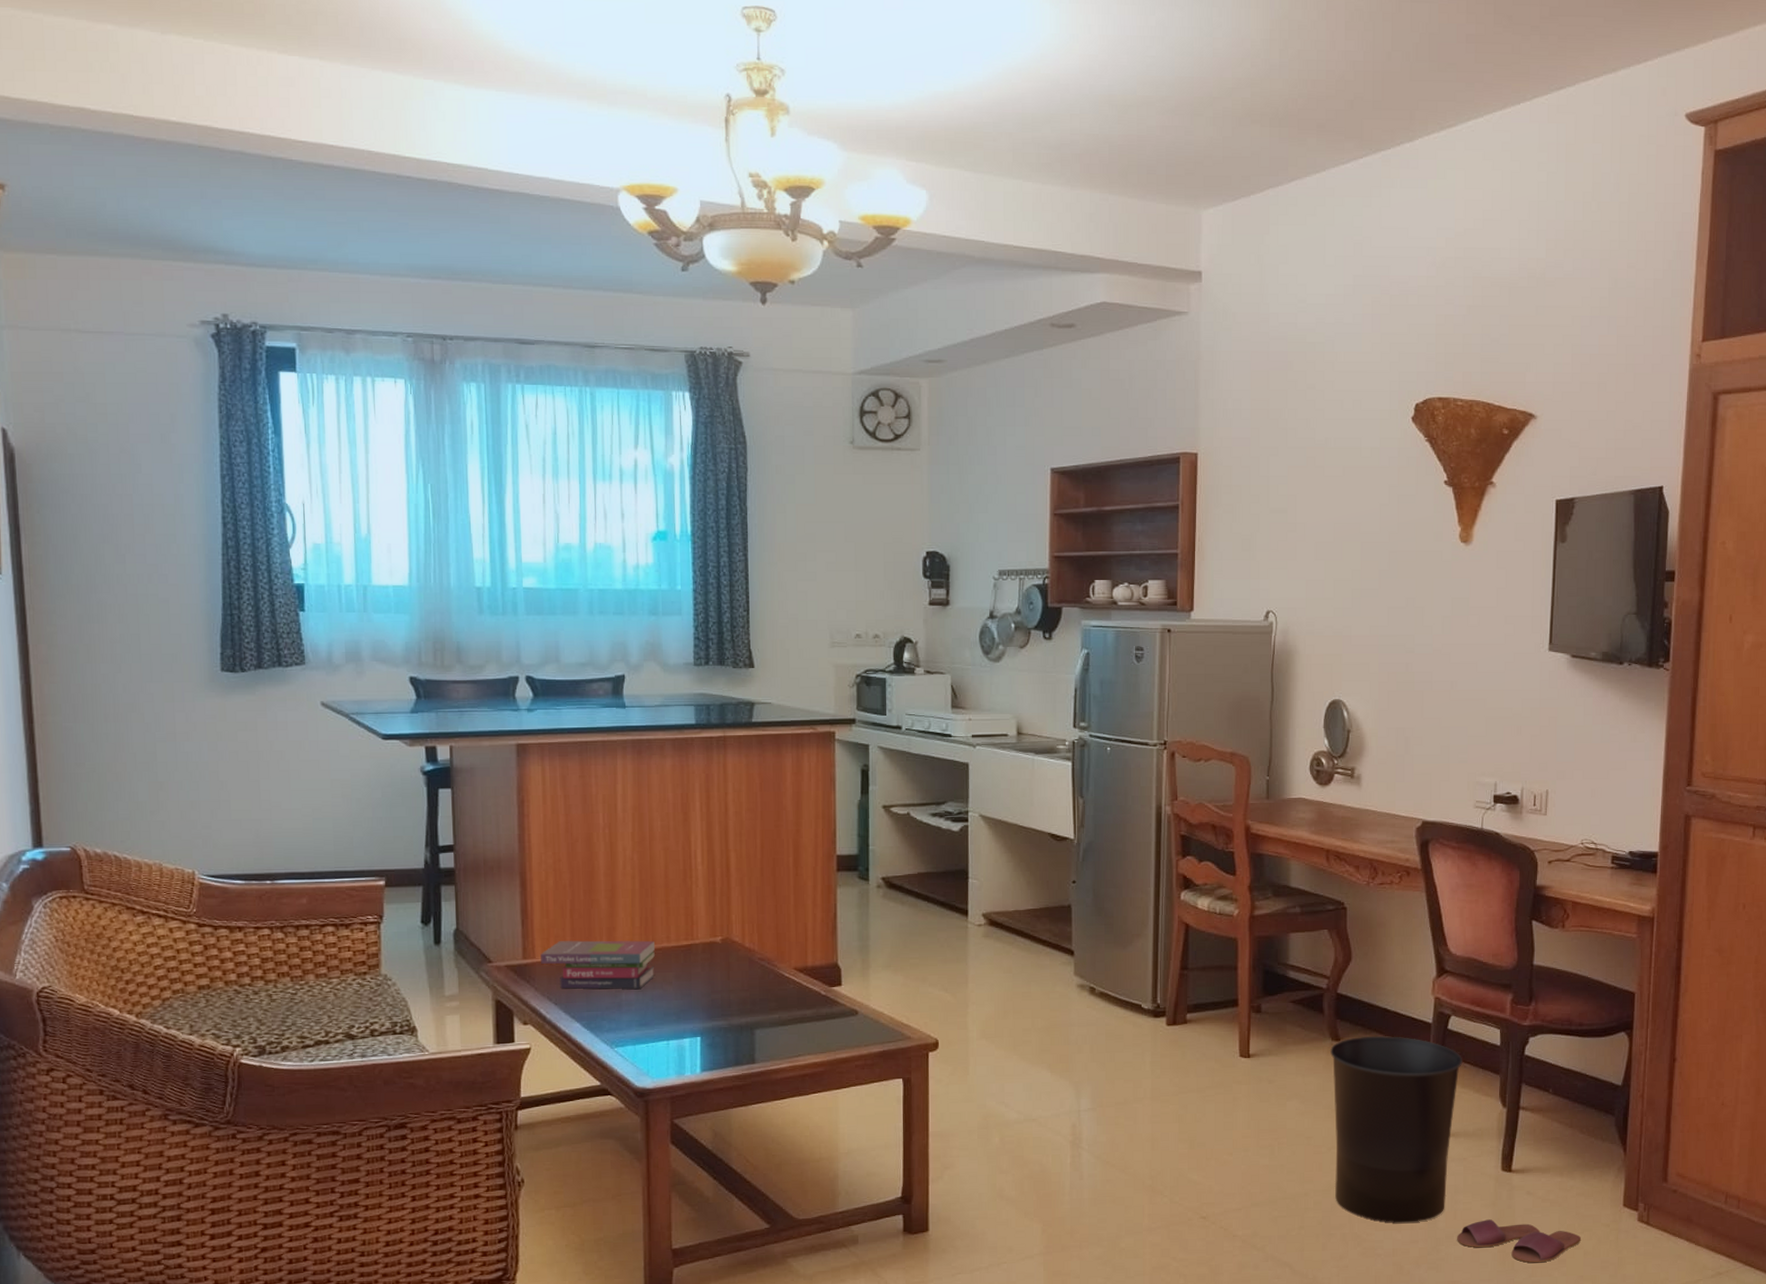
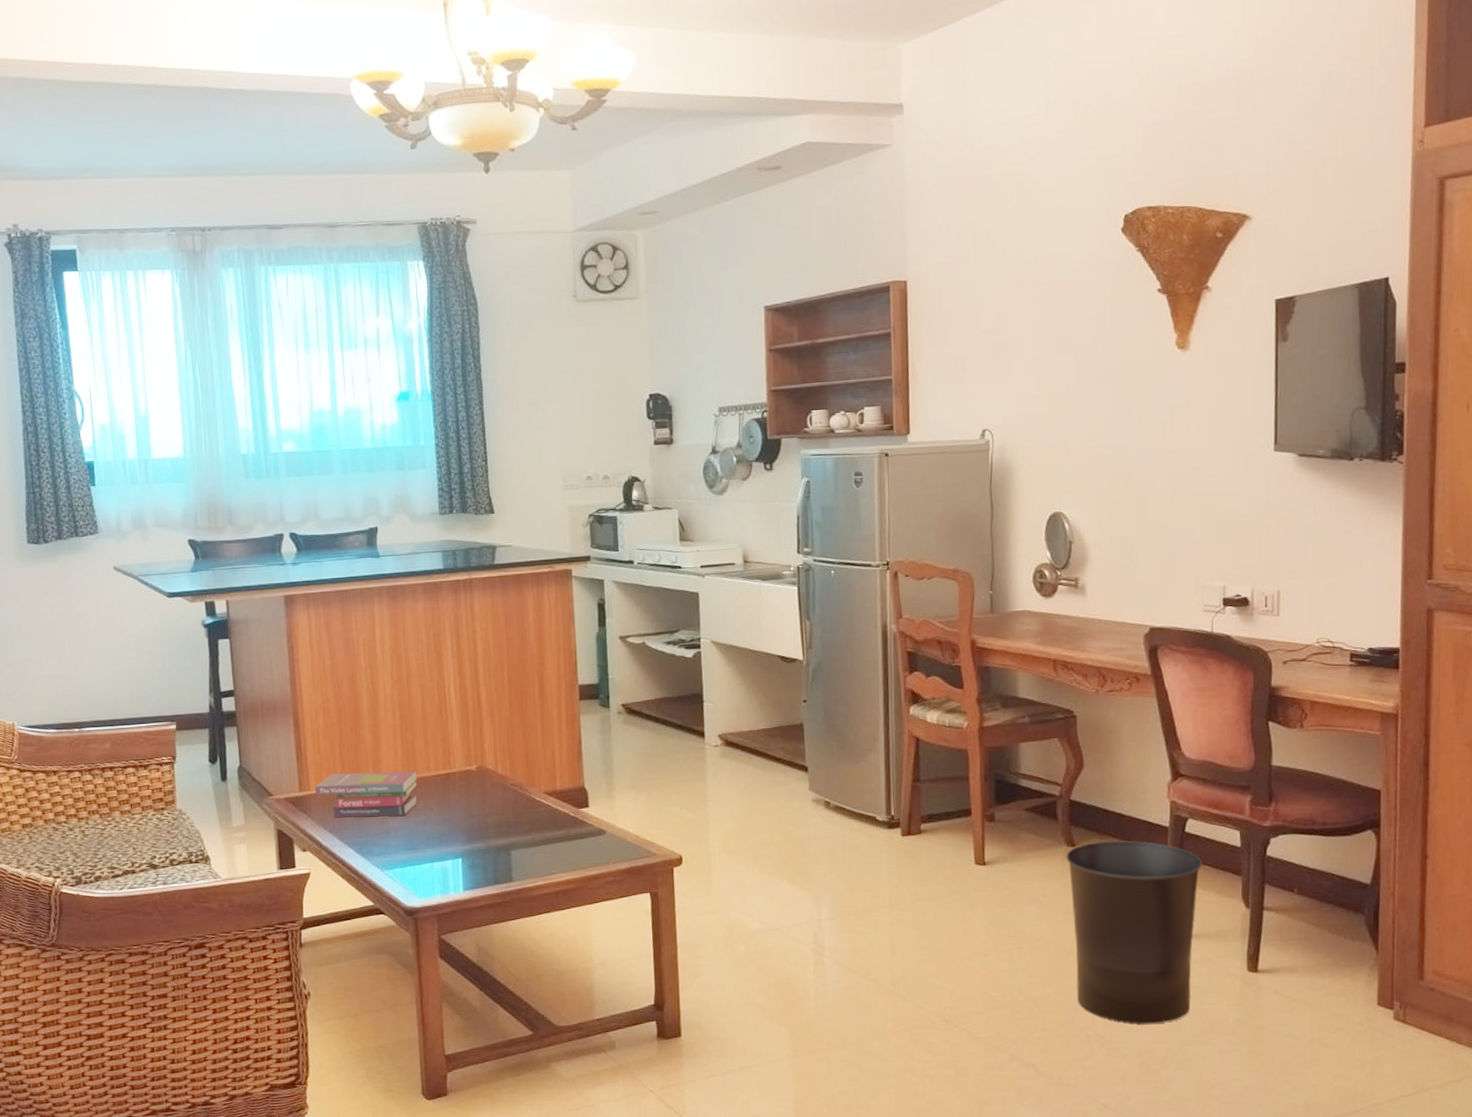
slippers: present [1457,1219,1581,1263] -> none [1204,1019,1334,1063]

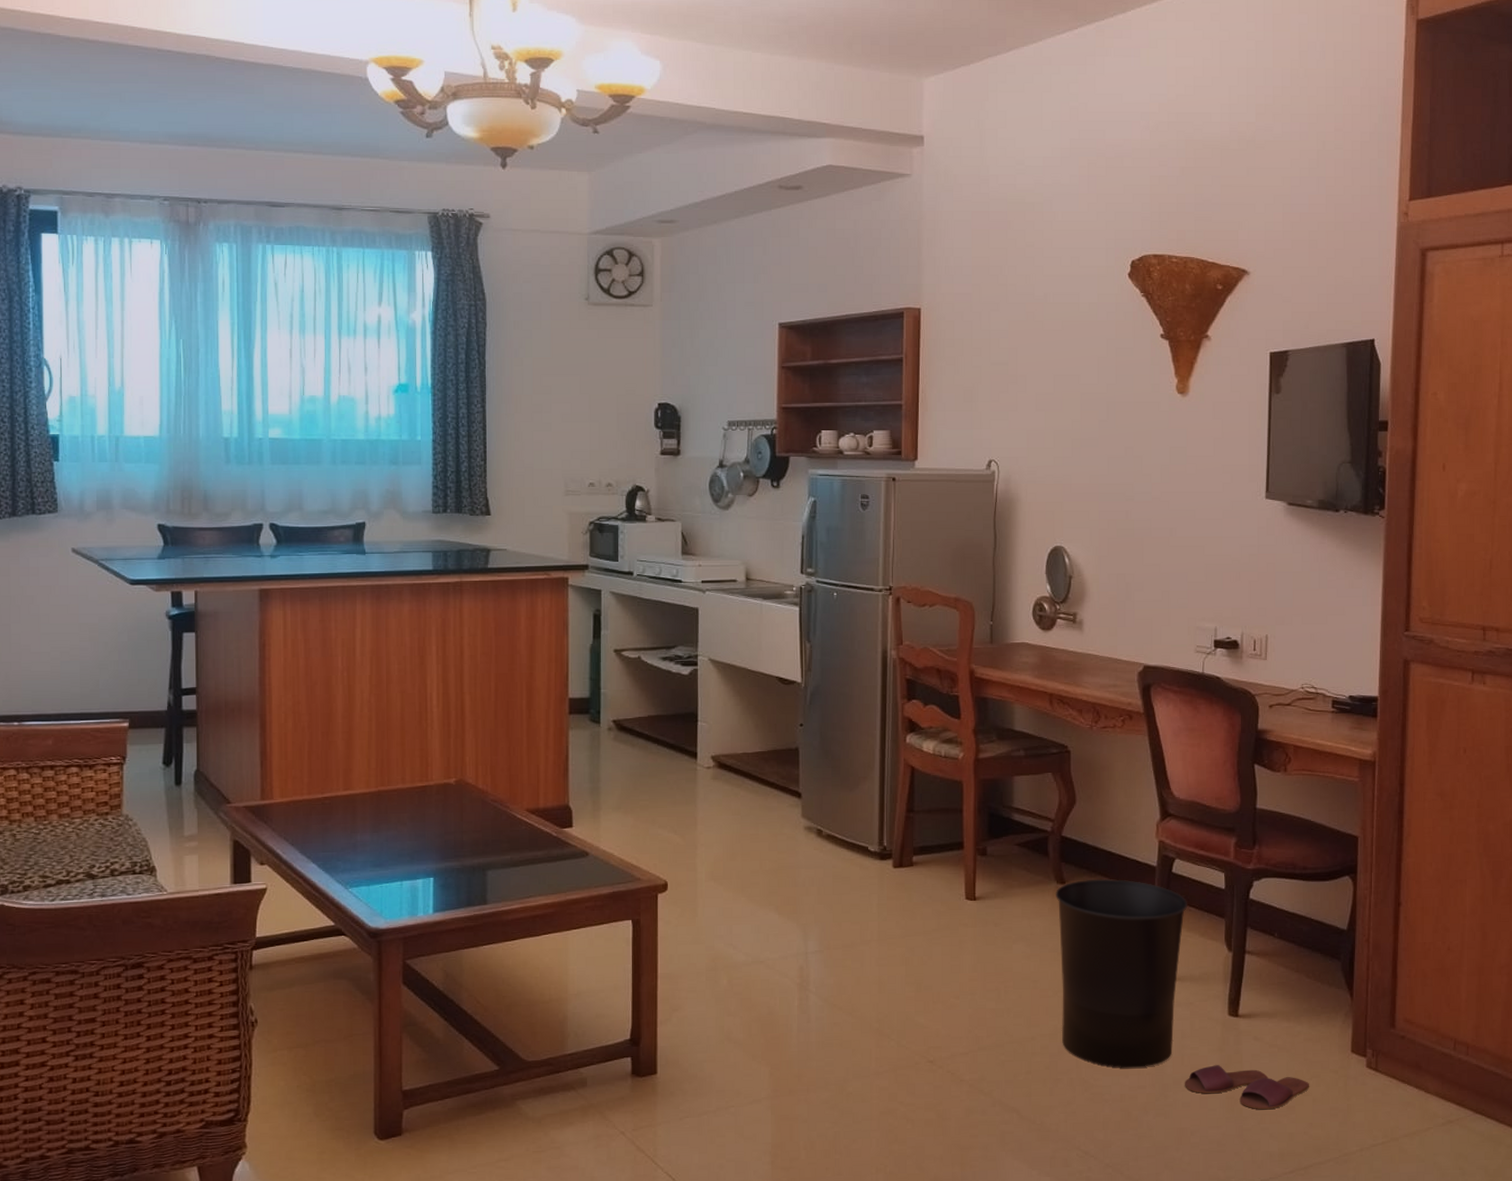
books: present [315,770,417,818] -> none [278,781,390,830]
slippers: none [1204,1019,1334,1063] -> present [1185,1065,1309,1110]

